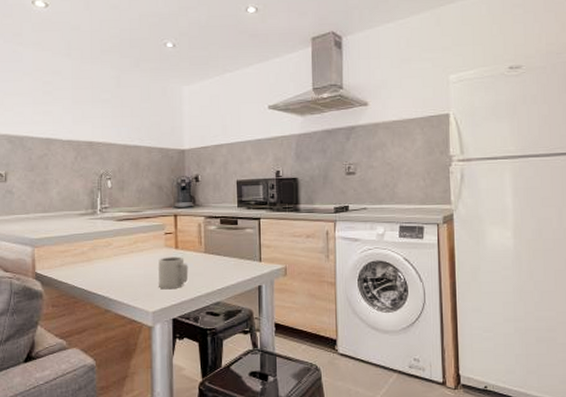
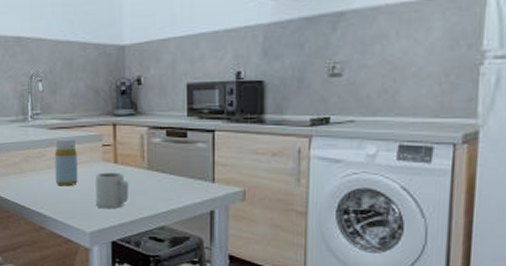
bottle: none [121,228,142,271] -> present [54,138,78,187]

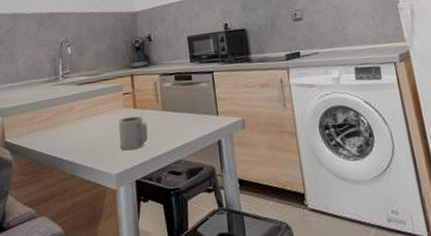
bottle: present [54,138,78,187] -> none [82,91,104,135]

